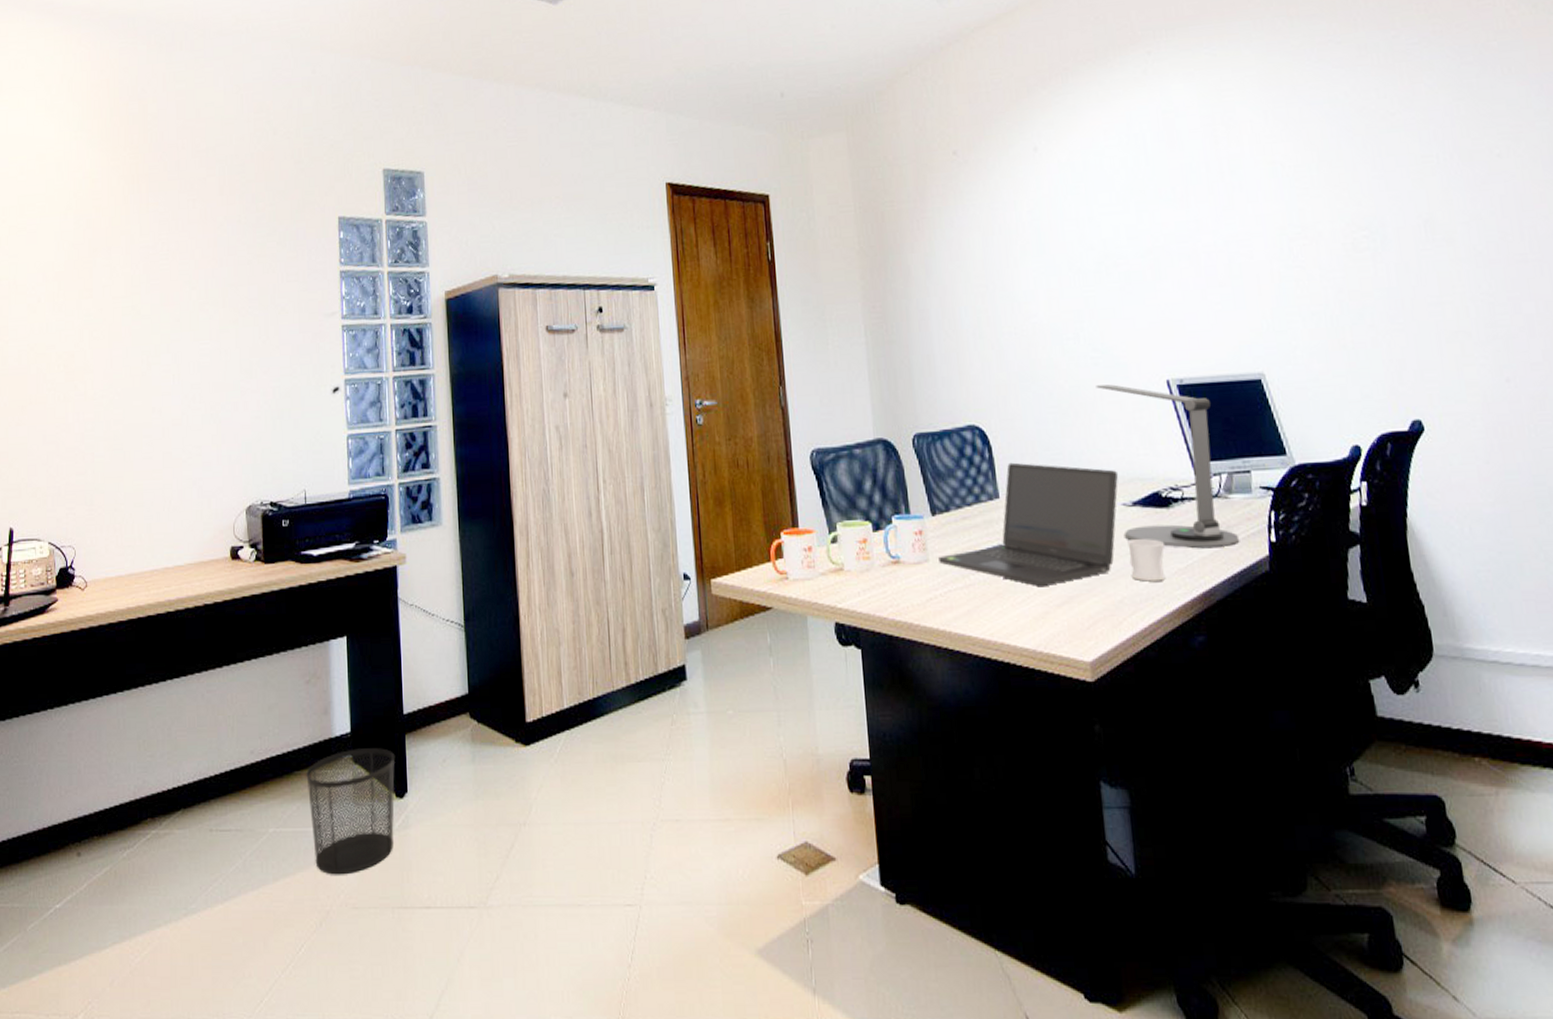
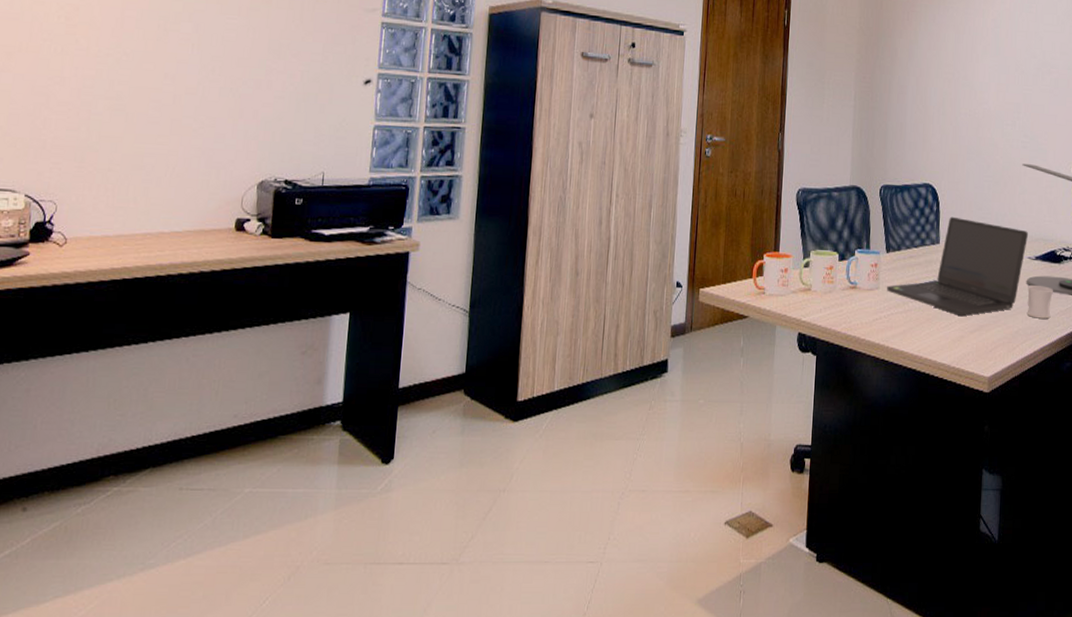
waste bin: present [306,748,396,874] -> none [290,417,386,532]

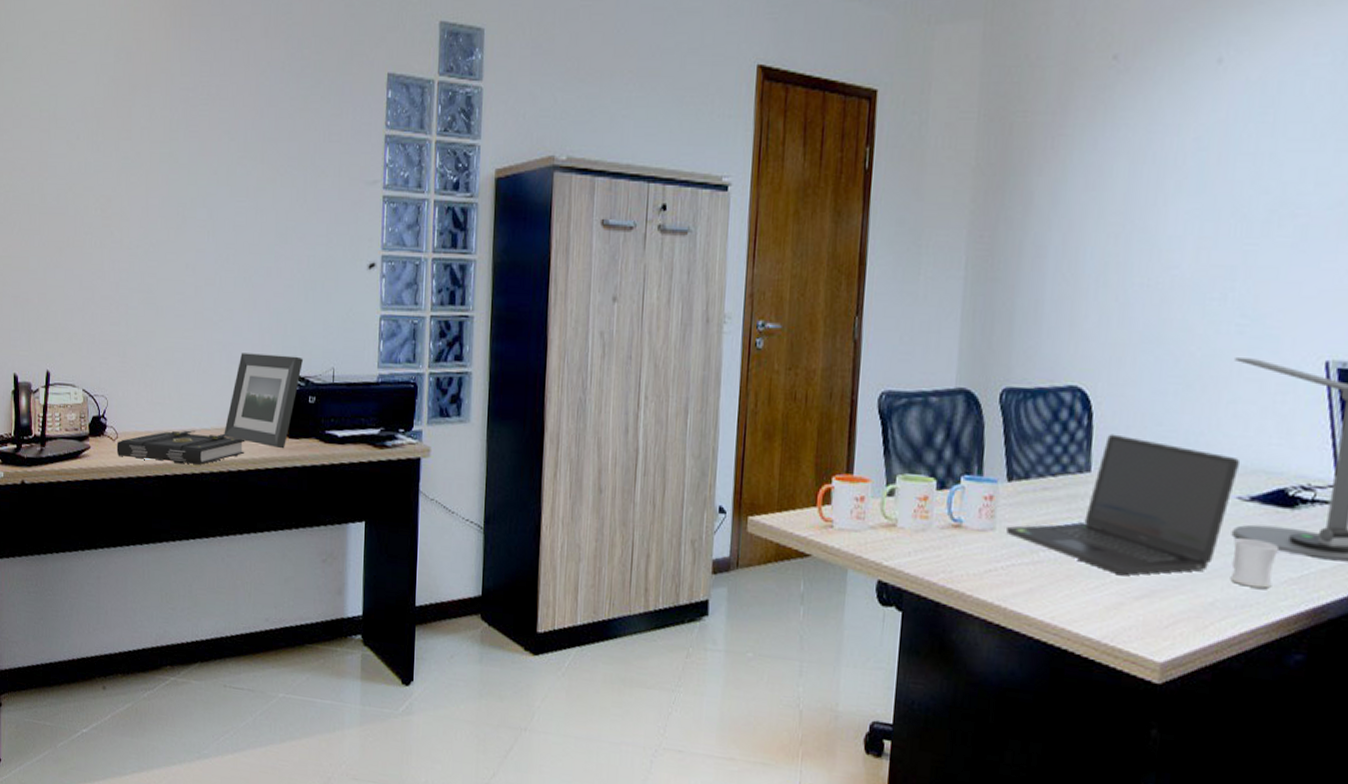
spell book: none [63,233,221,267] -> present [116,430,245,465]
picture frame: none [197,158,292,249] -> present [224,353,304,449]

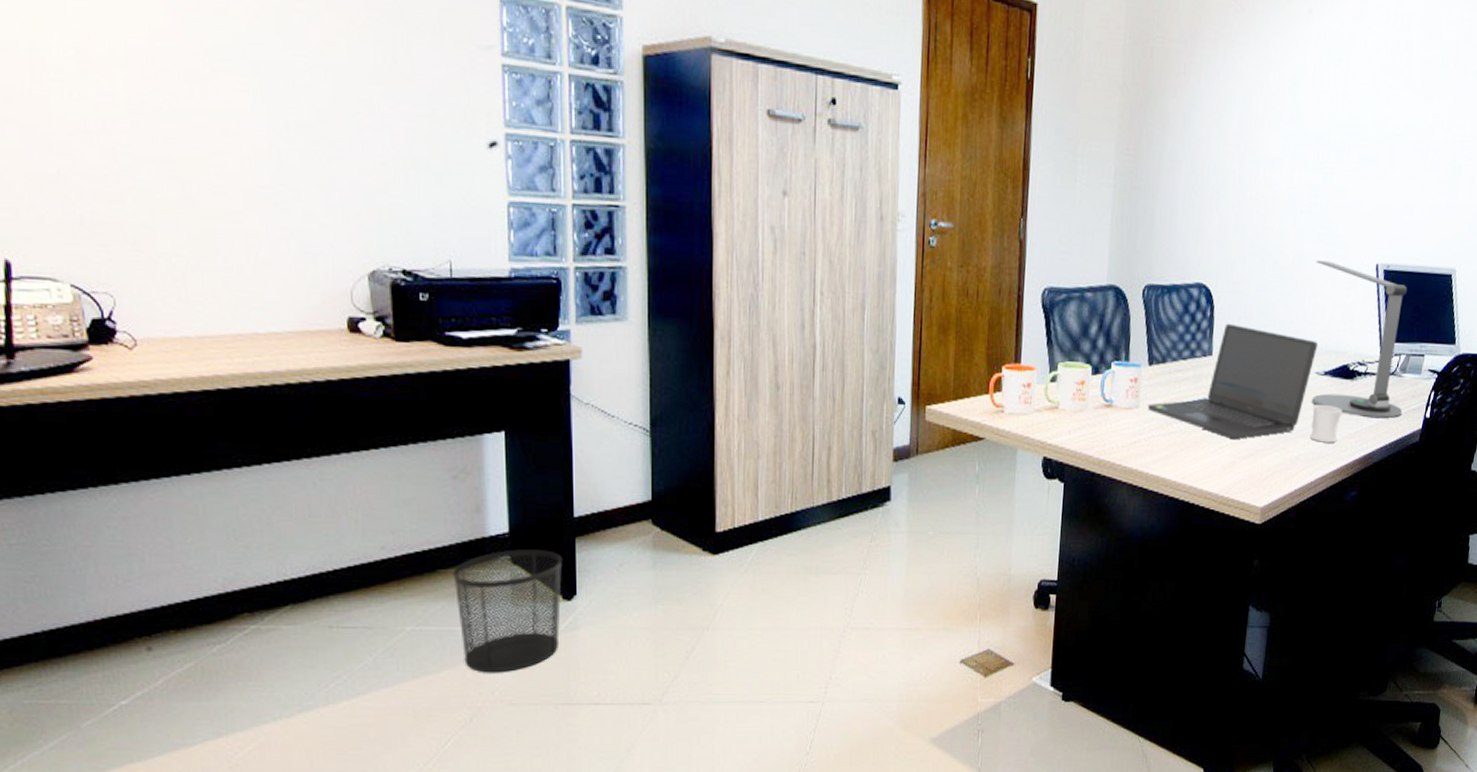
spell book: present [116,430,245,465] -> none [135,334,335,375]
picture frame: present [224,353,304,449] -> none [301,241,409,354]
waste bin: none [317,632,404,747] -> present [453,549,563,672]

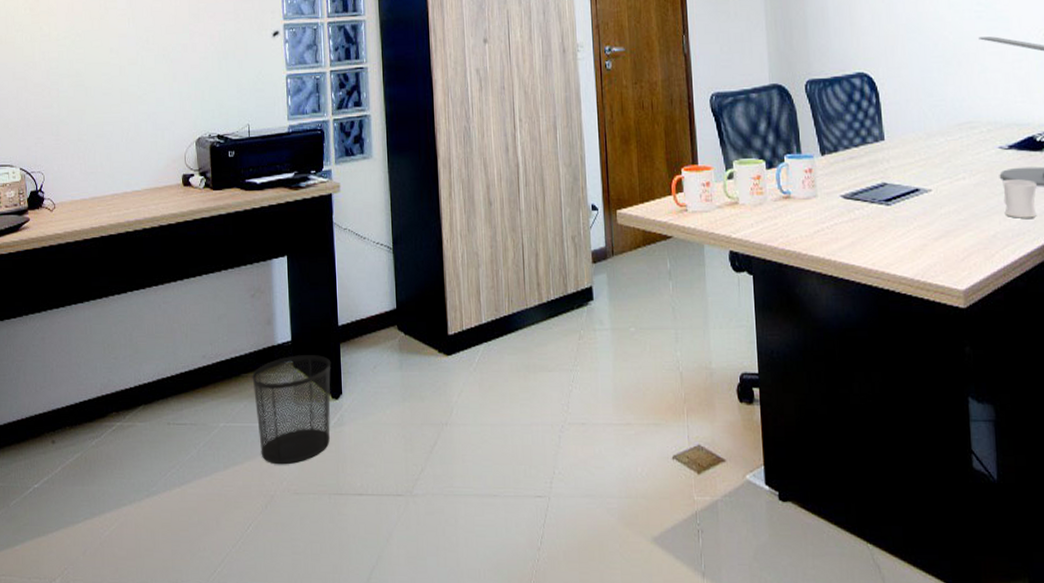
laptop: present [1148,323,1319,440] -> none [826,107,997,222]

